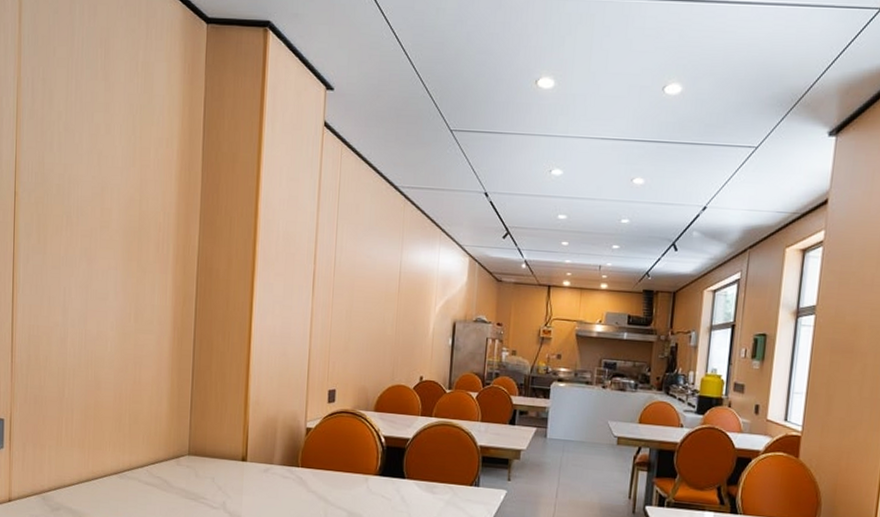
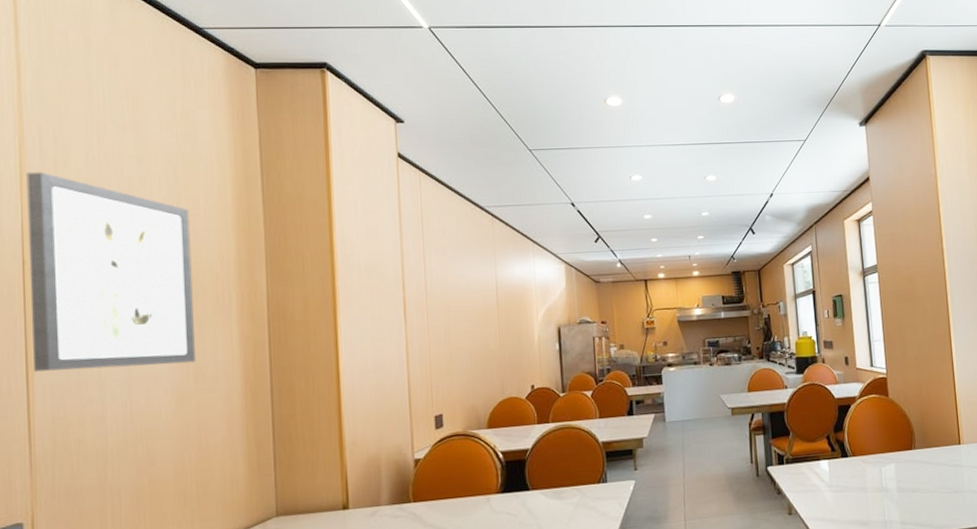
wall art: none [18,111,142,304] -> present [26,172,195,372]

